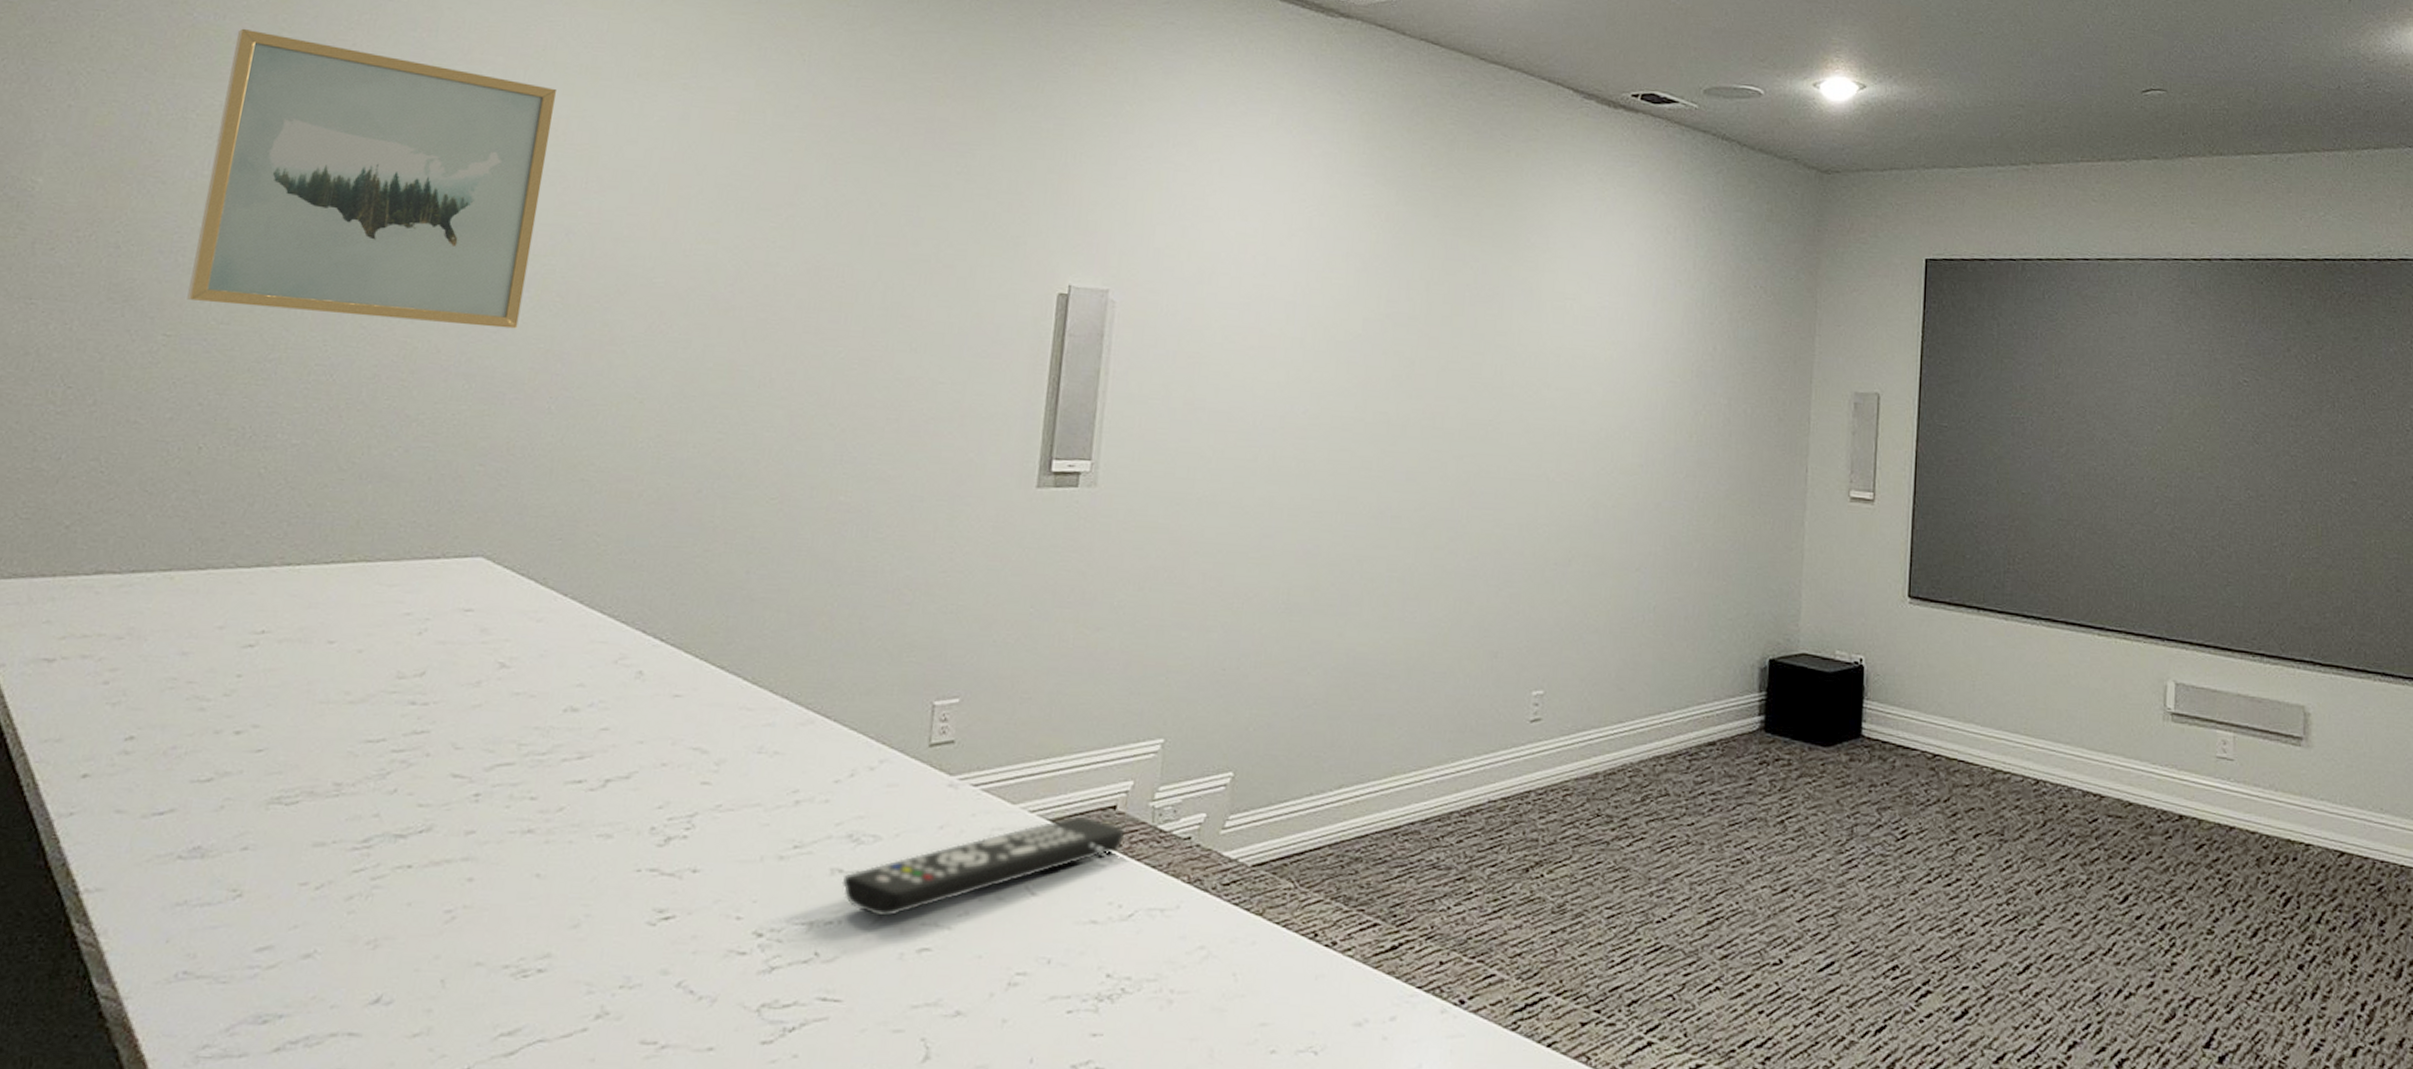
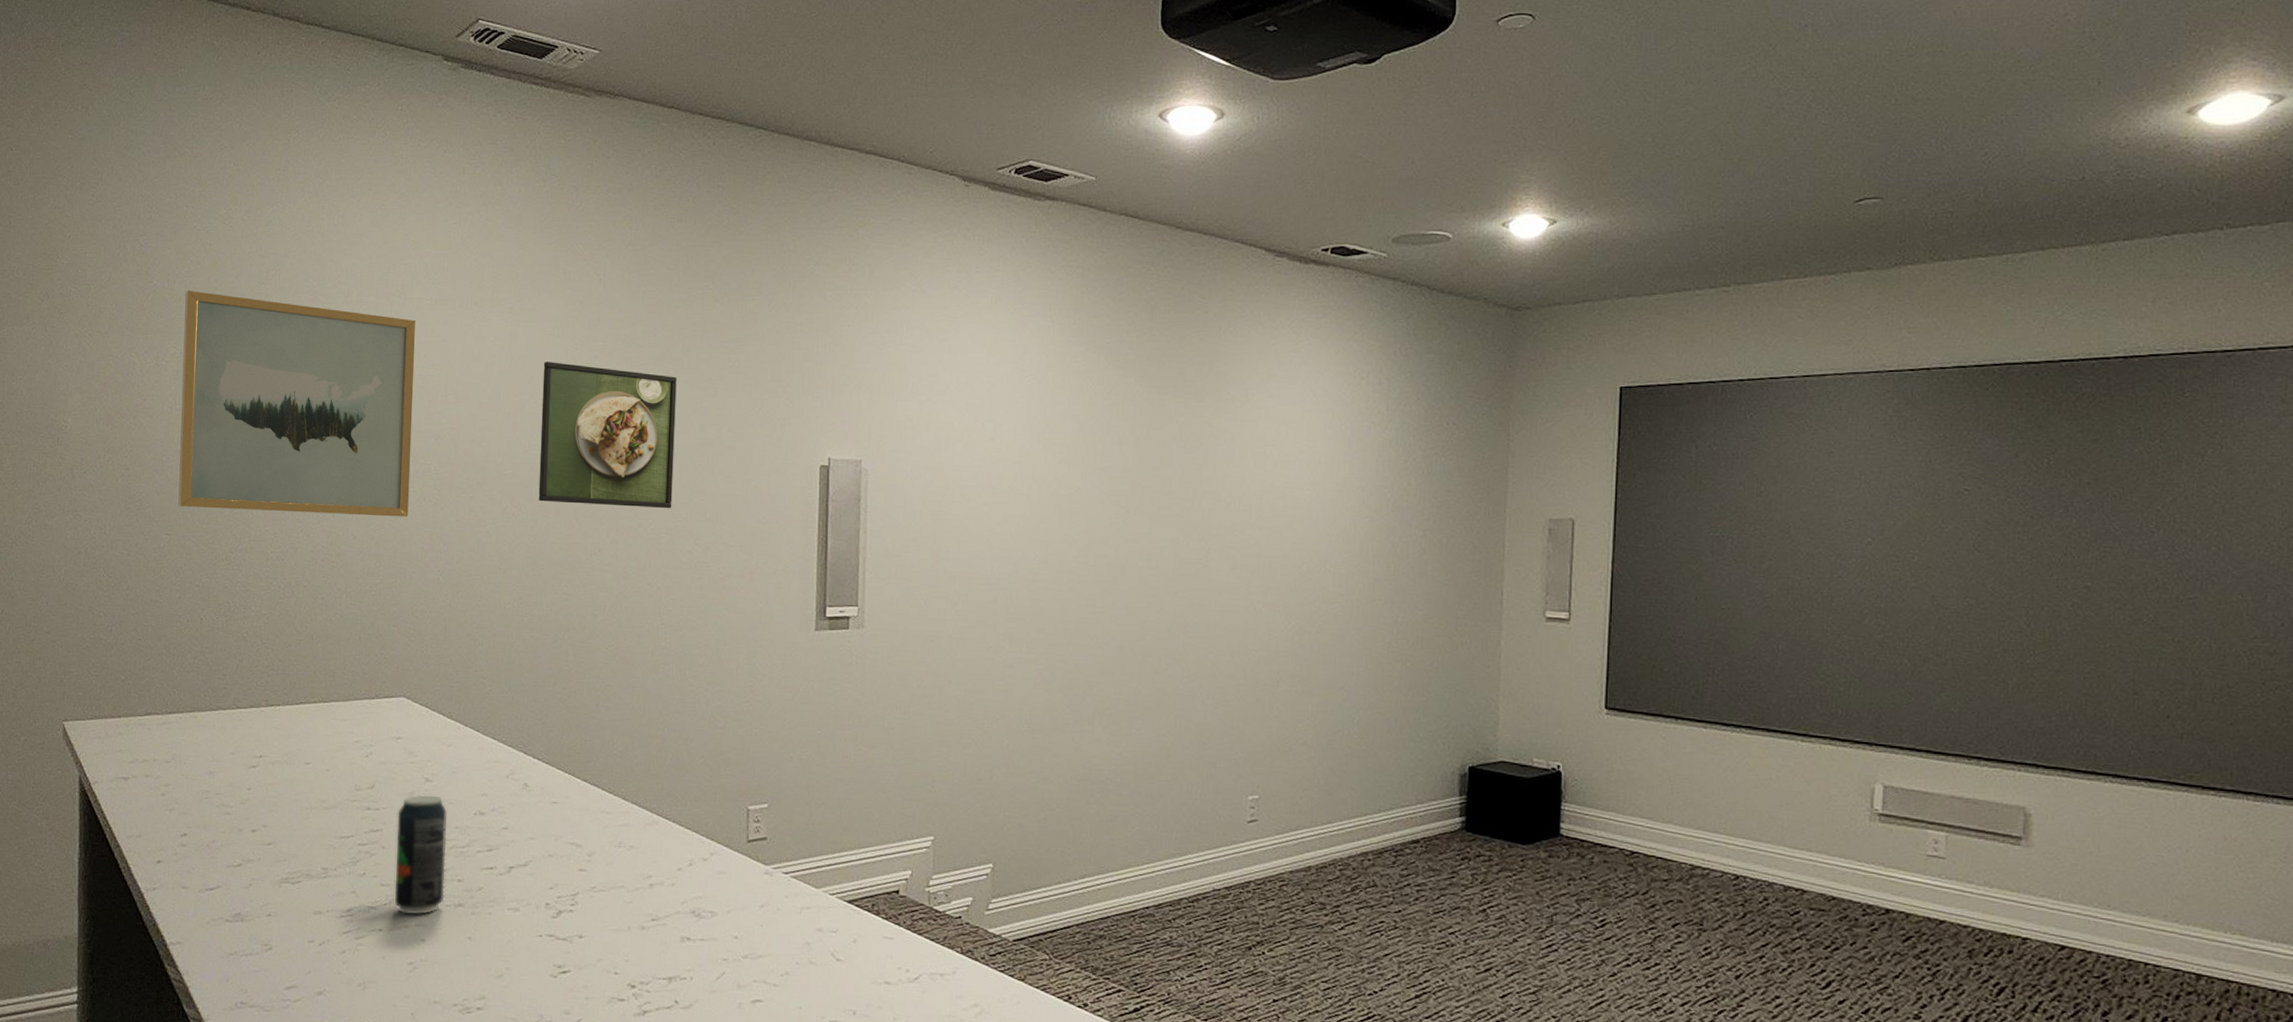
soda can: none [435,685,525,846] -> present [394,795,447,915]
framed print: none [696,151,890,335] -> present [538,362,677,509]
remote control: present [841,816,1125,918] -> none [690,898,908,976]

